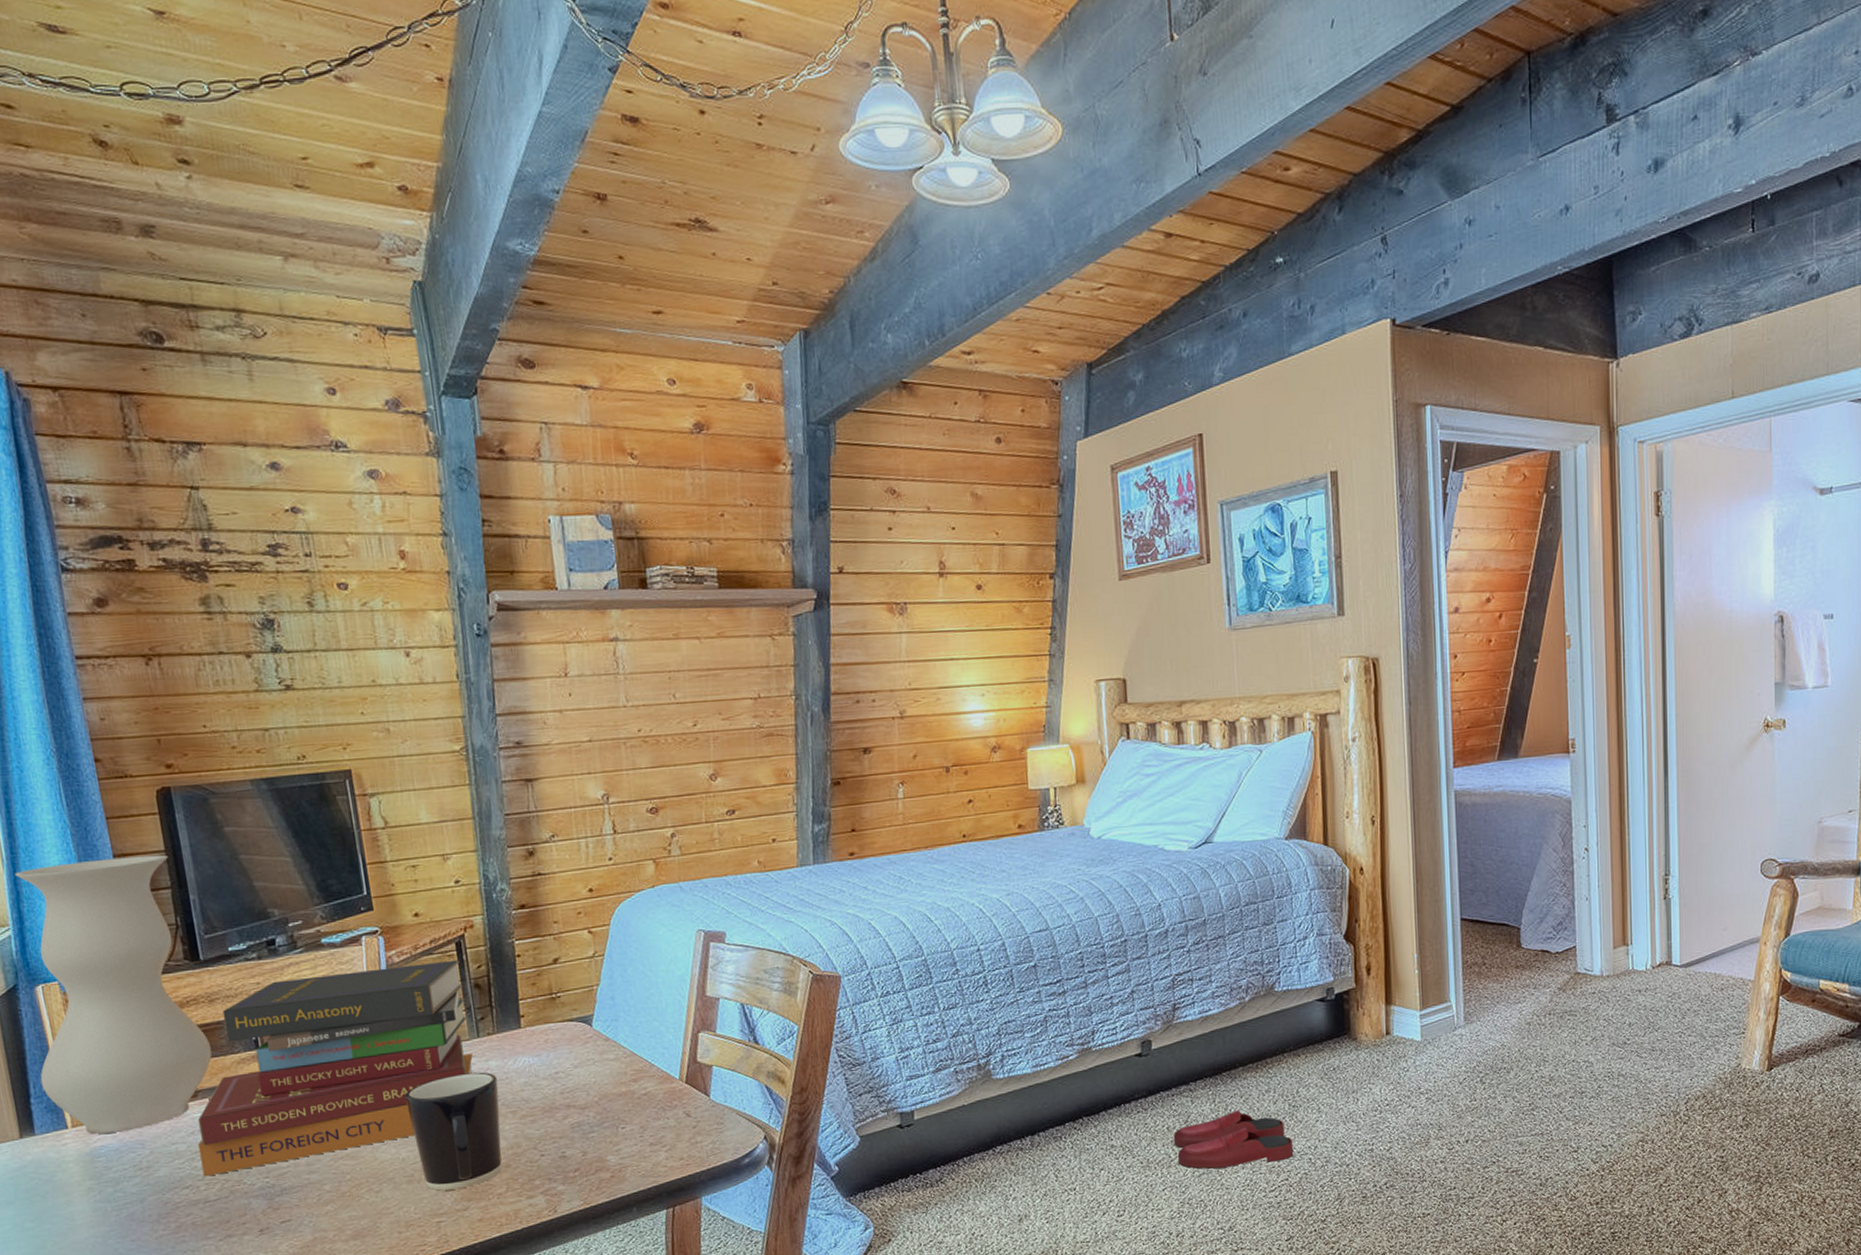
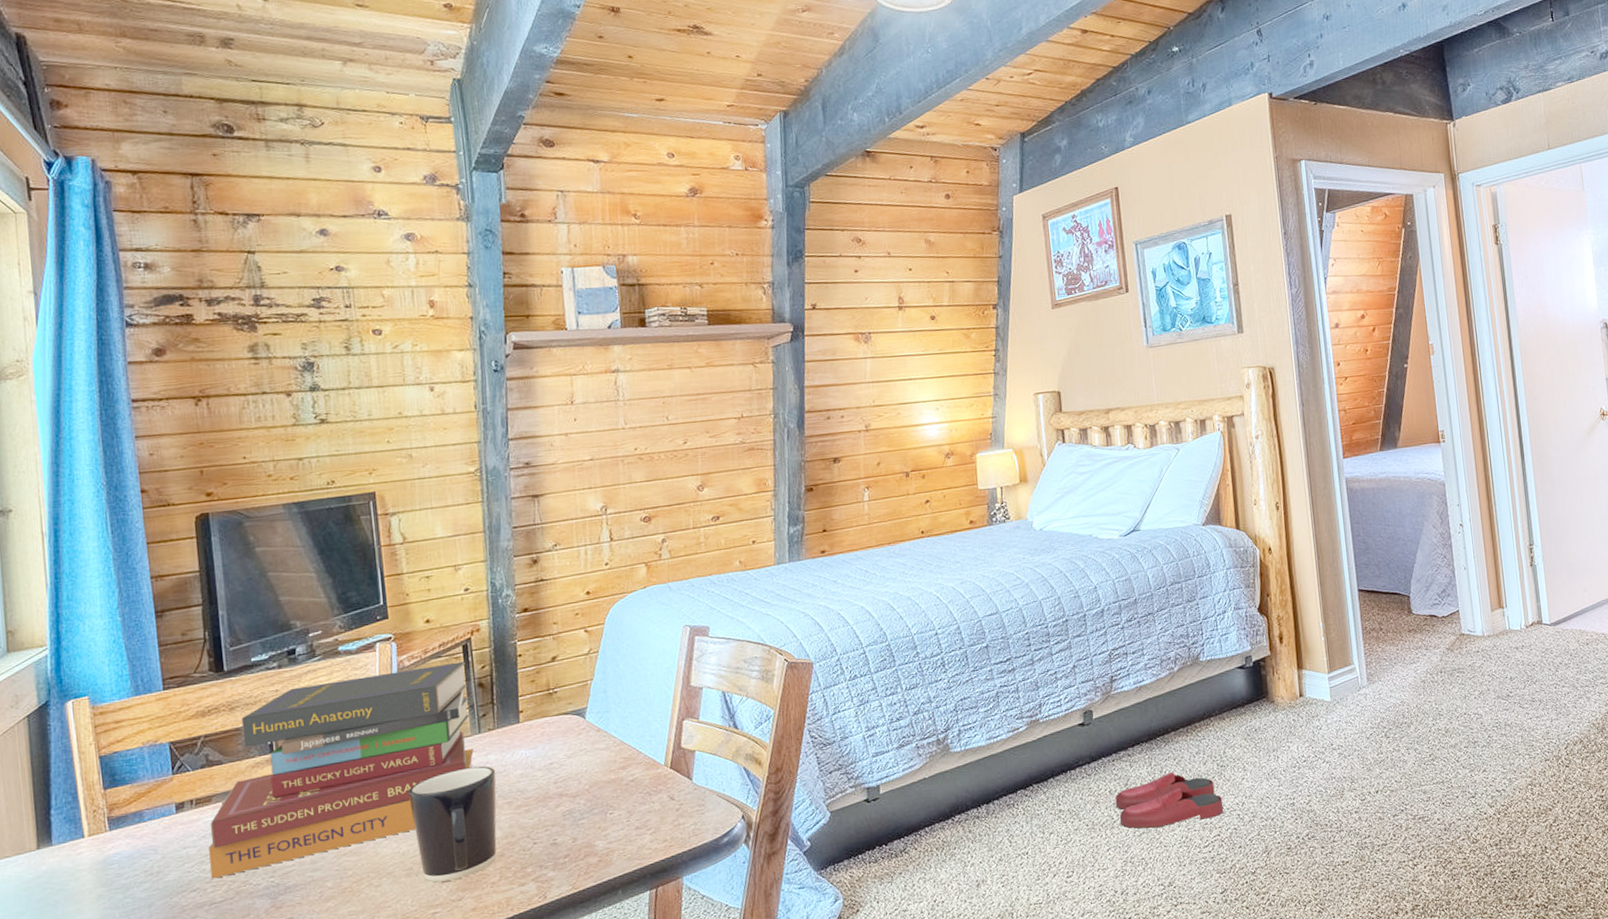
vase: present [14,854,213,1134] -> none [56,574,229,842]

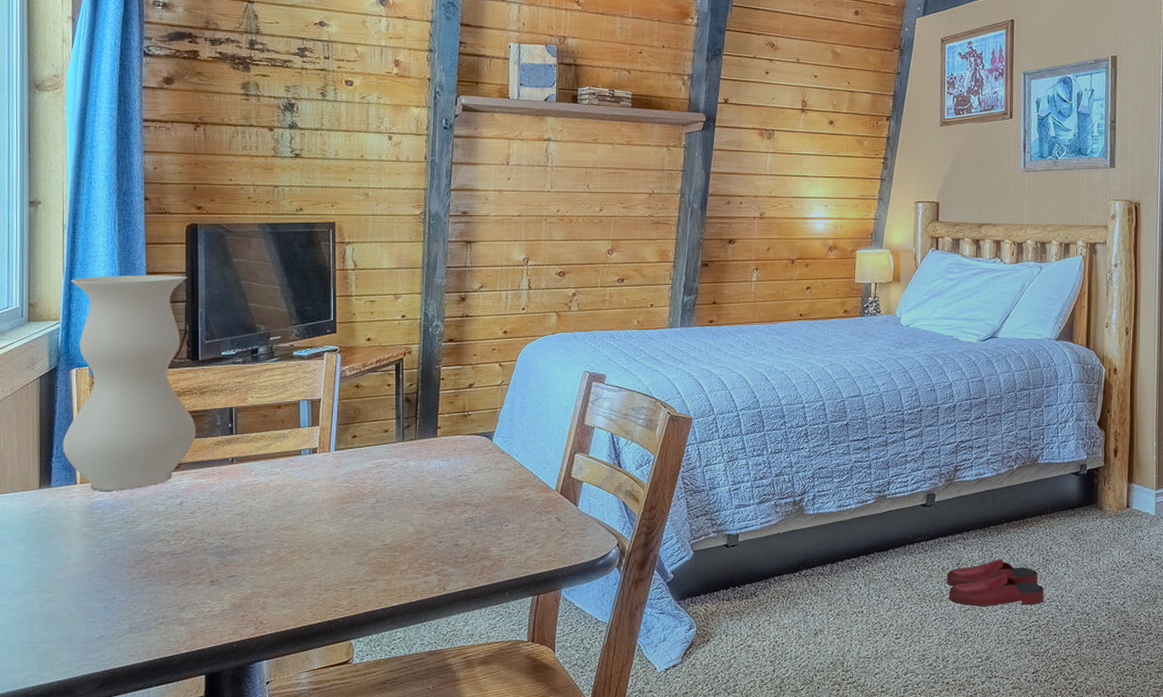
vase: none [56,574,229,842] -> present [62,275,197,491]
books: present [209,661,474,879] -> none [174,378,396,534]
mug: present [407,766,497,883] -> none [339,469,413,563]

